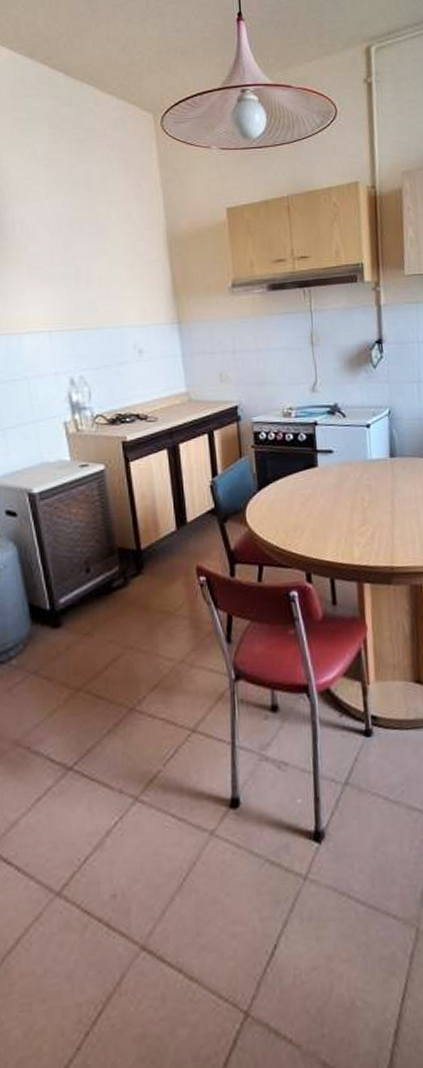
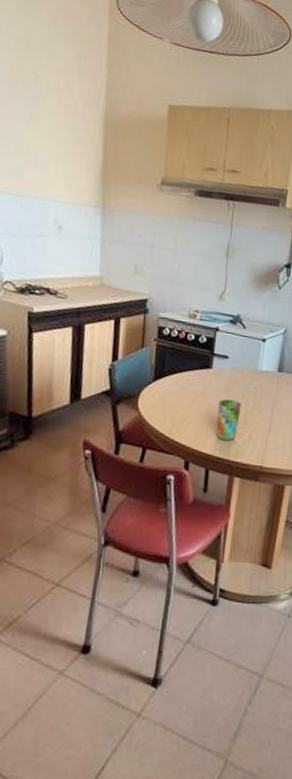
cup: none [331,496,358,544] -> present [216,399,242,441]

